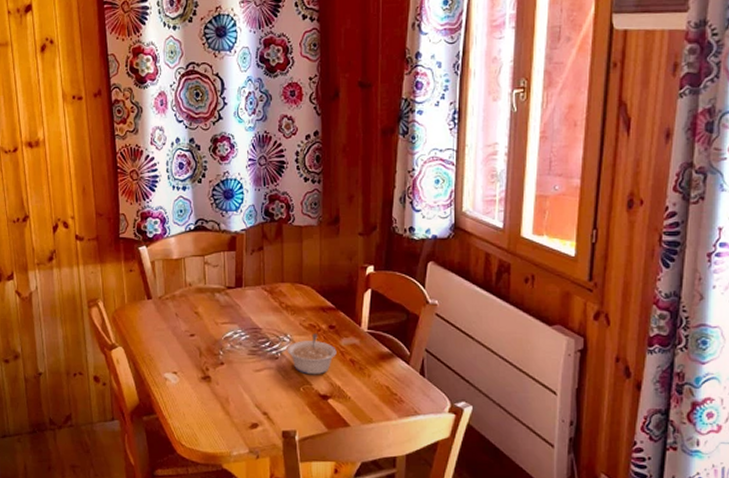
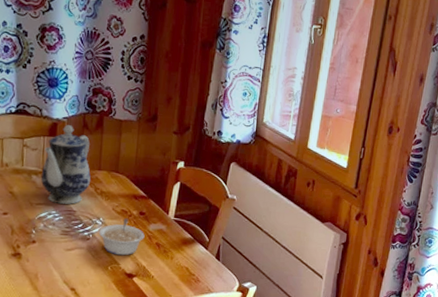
teapot: none [224,237,274,322] -> present [40,125,91,204]

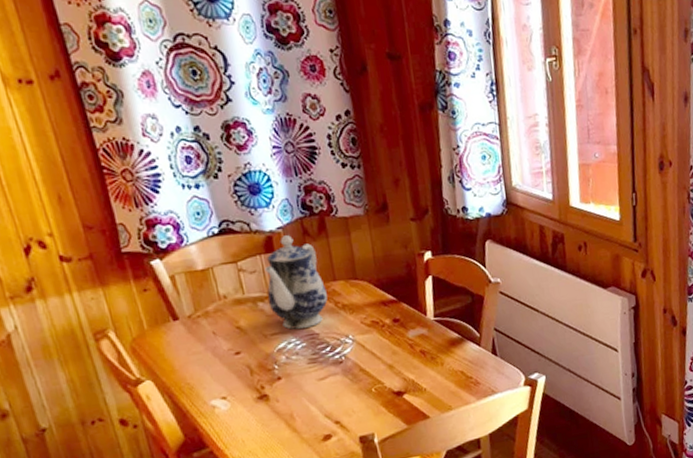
legume: present [98,218,145,256] -> none [350,329,406,374]

